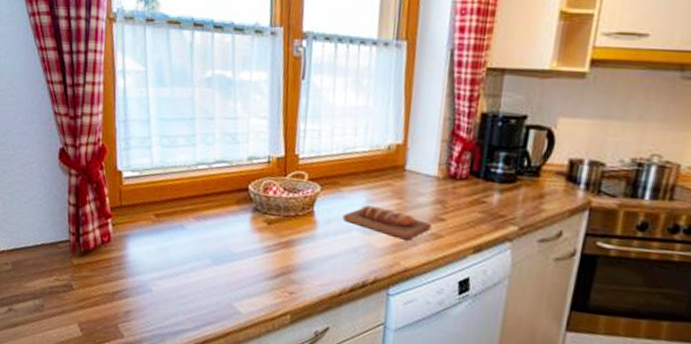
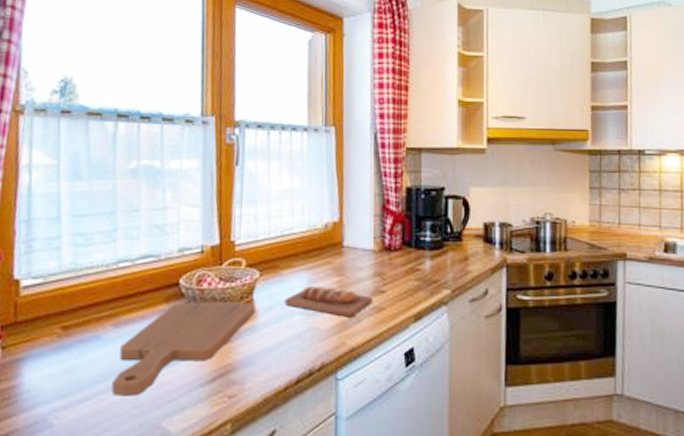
cutting board: none [194,206,316,279] -> present [111,300,255,396]

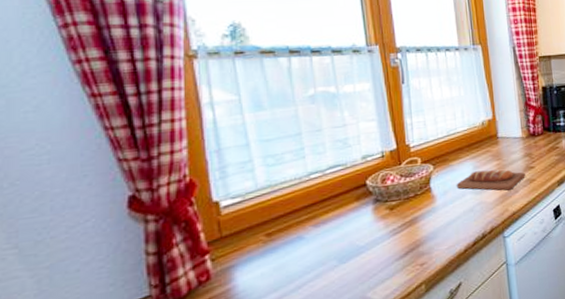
cutting board: present [111,300,255,396] -> none [319,191,434,281]

